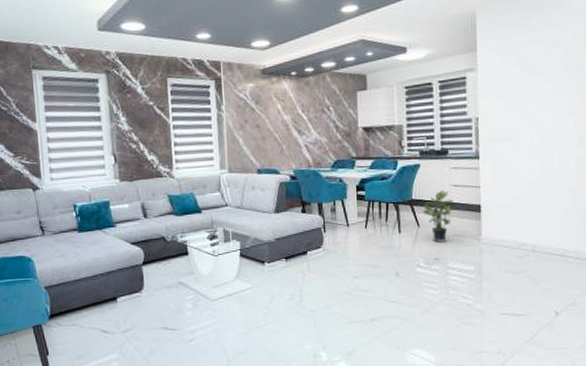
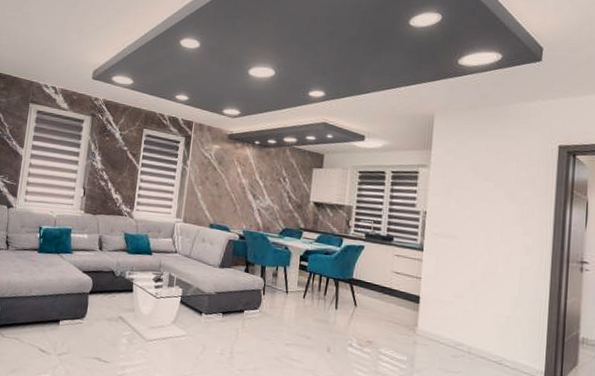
potted plant: present [422,189,454,242] -> none [361,274,393,326]

